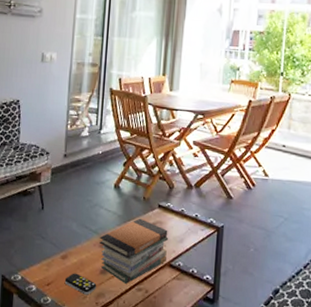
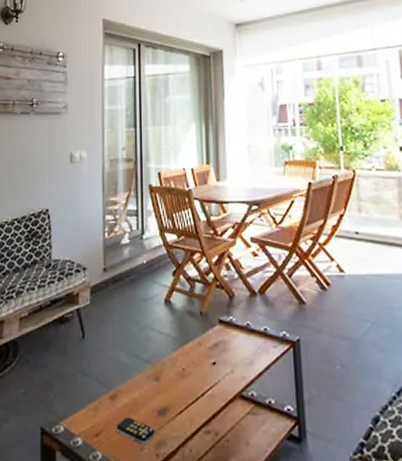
book stack: present [100,218,169,284] -> none [154,338,236,426]

